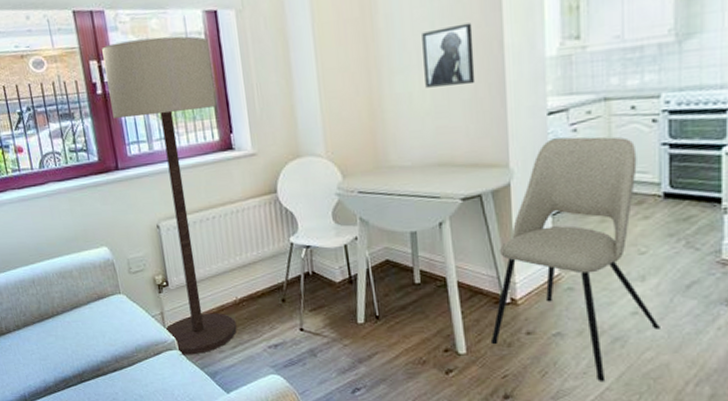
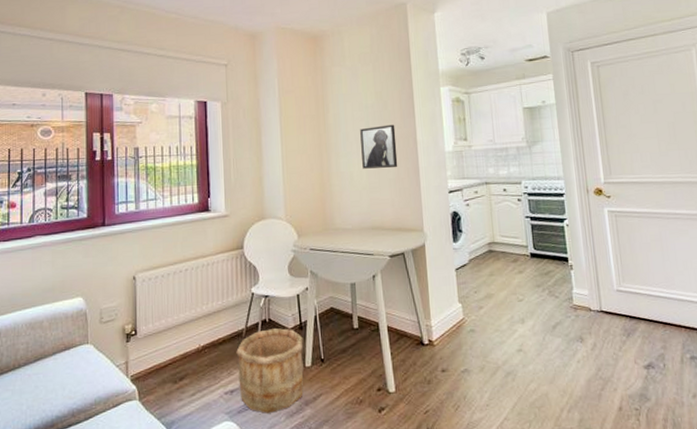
floor lamp: present [102,36,237,355] -> none [106,118,199,406]
wooden bucket: none [277,282,356,369] -> present [236,328,304,413]
dining chair: present [490,136,660,381] -> none [414,209,539,412]

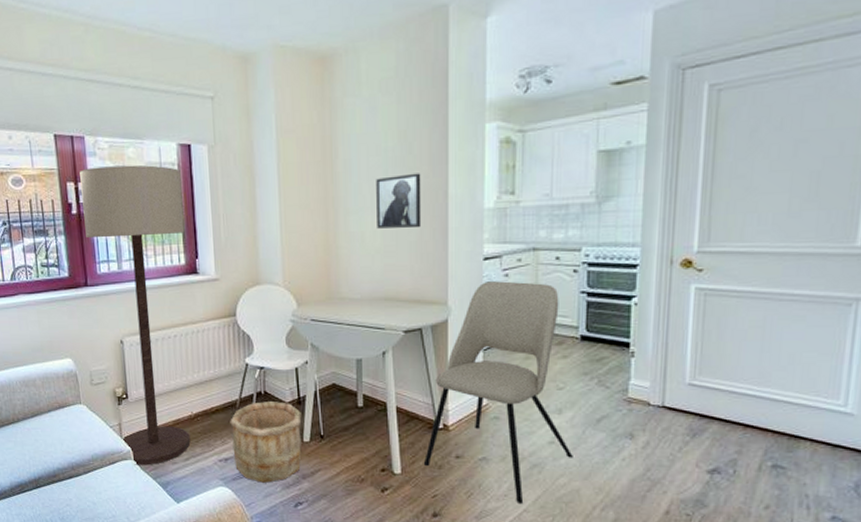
floor lamp: none [106,118,199,406] -> present [80,165,191,465]
dining chair: none [414,209,539,412] -> present [423,281,573,503]

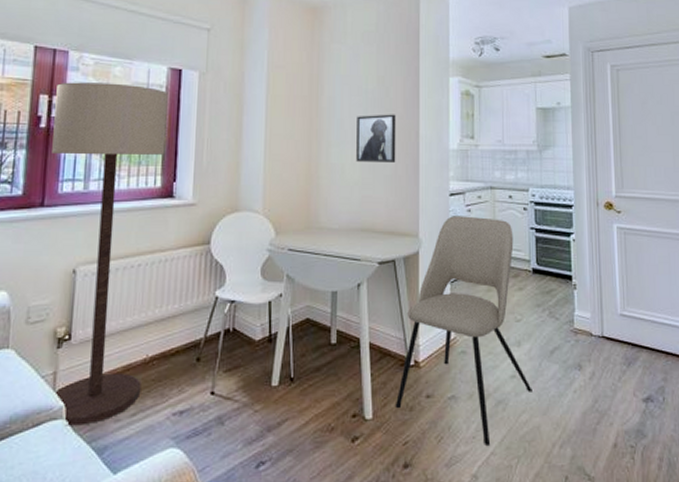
wooden bucket: present [230,402,302,483] -> none [190,340,271,440]

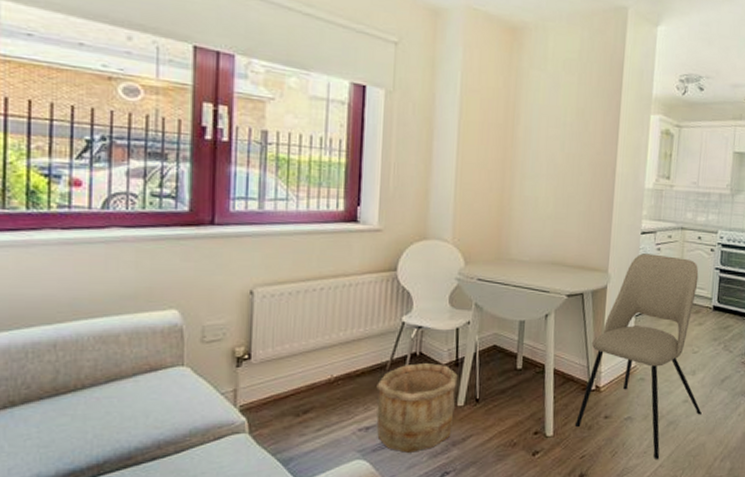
floor lamp: present [52,82,168,426] -> none [220,90,351,440]
wooden bucket: none [190,340,271,440] -> present [376,363,458,453]
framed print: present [356,114,396,164] -> none [550,148,594,199]

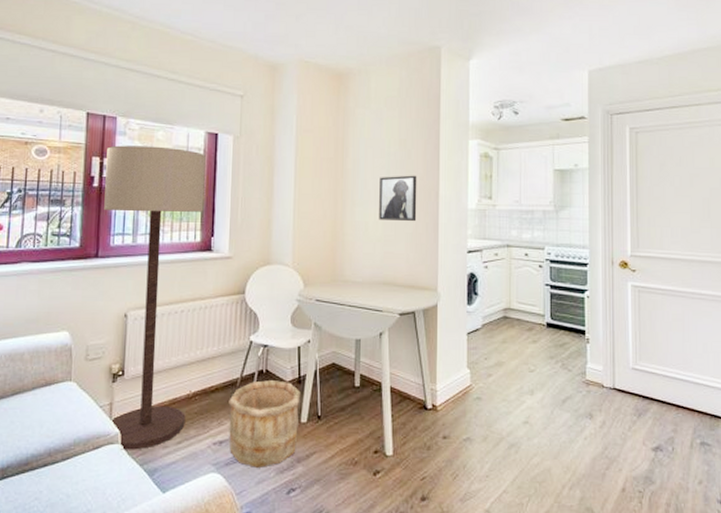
floor lamp: none [220,90,351,440] -> present [104,145,206,450]
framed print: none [550,148,594,199] -> present [379,175,417,222]
dining chair: present [574,253,702,459] -> none [413,272,544,484]

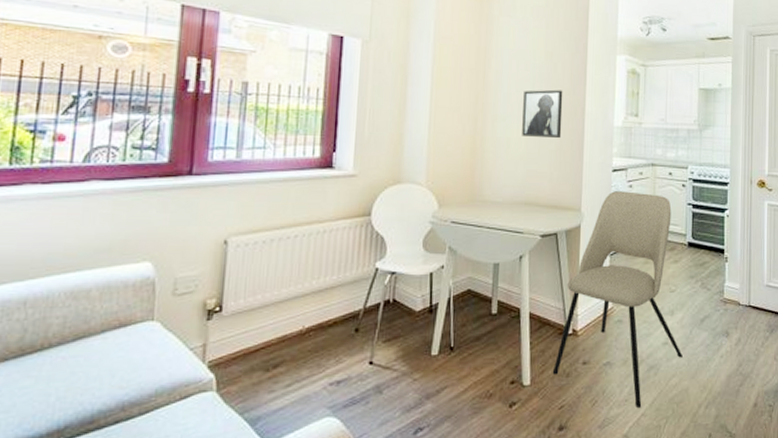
floor lamp: present [104,145,206,450] -> none [201,45,328,398]
wooden bucket: present [228,380,301,468] -> none [348,310,432,408]
dining chair: none [413,272,544,484] -> present [552,191,683,408]

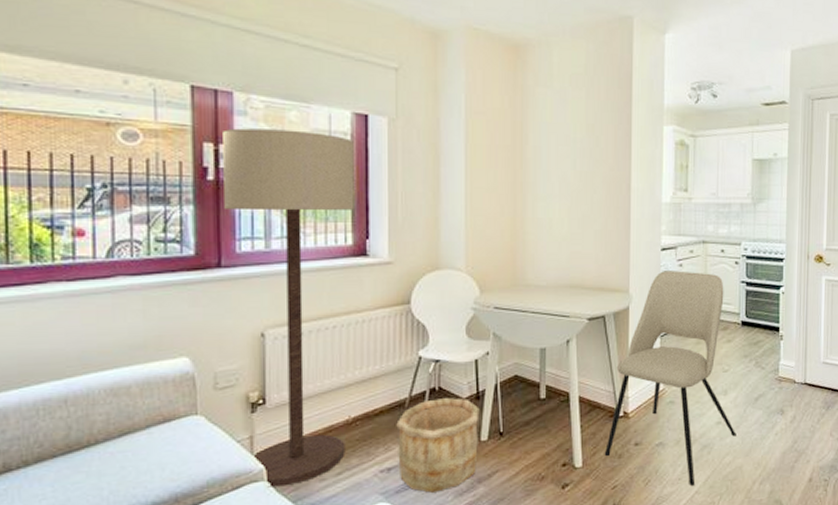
floor lamp: none [201,45,328,398] -> present [223,128,355,488]
wooden bucket: none [348,310,432,408] -> present [396,398,480,493]
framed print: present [522,89,563,139] -> none [564,165,607,218]

